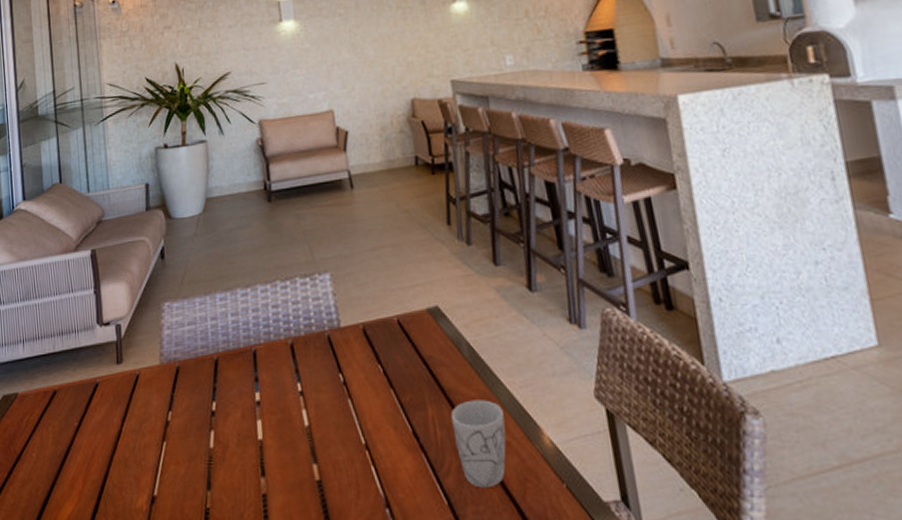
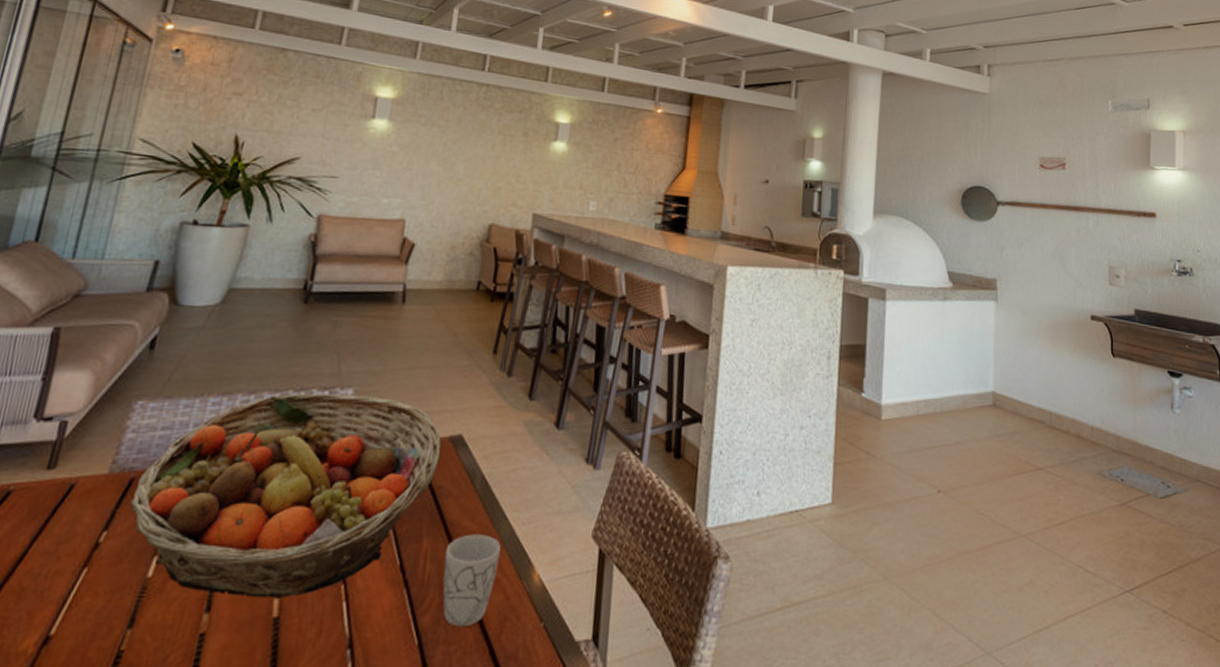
fruit basket: none [181,277,423,464] -> present [129,393,442,598]

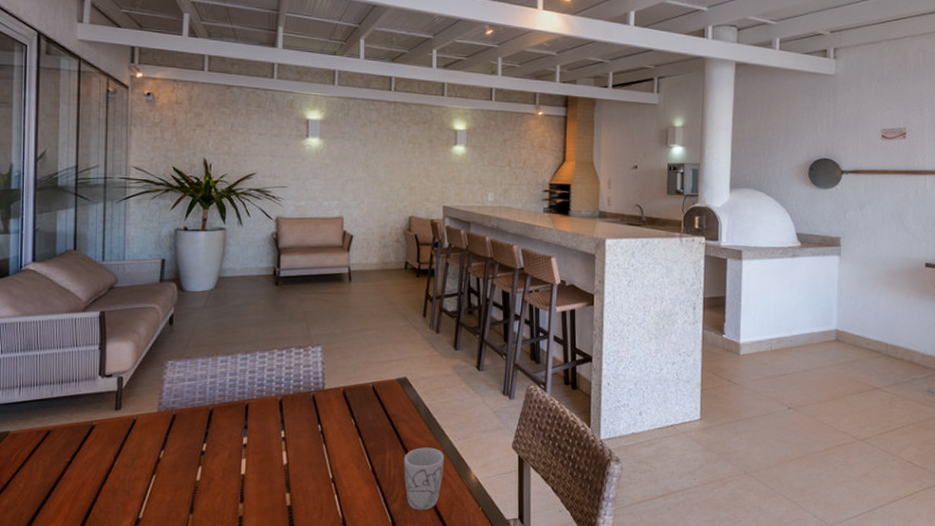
fruit basket: present [129,393,442,598] -> none [175,350,392,493]

